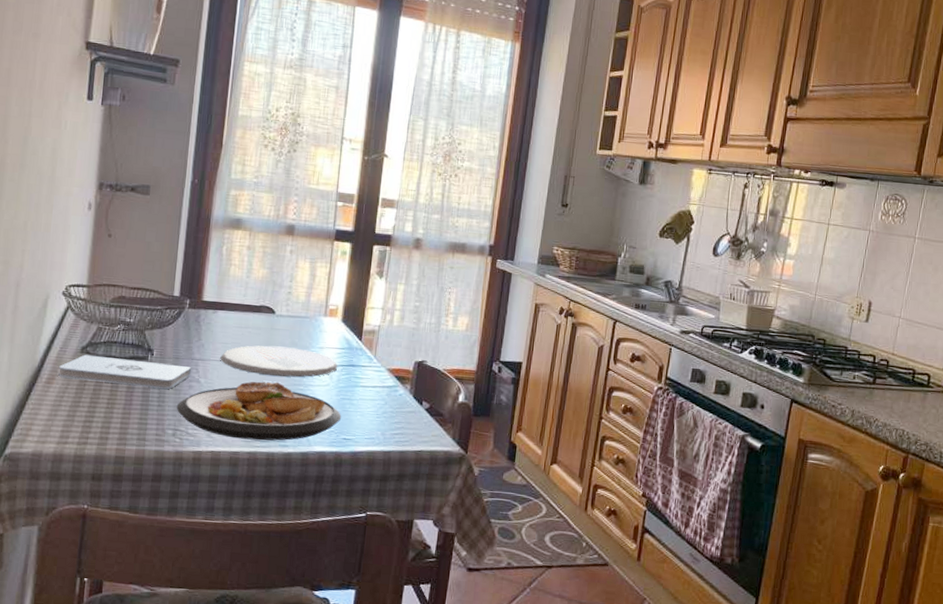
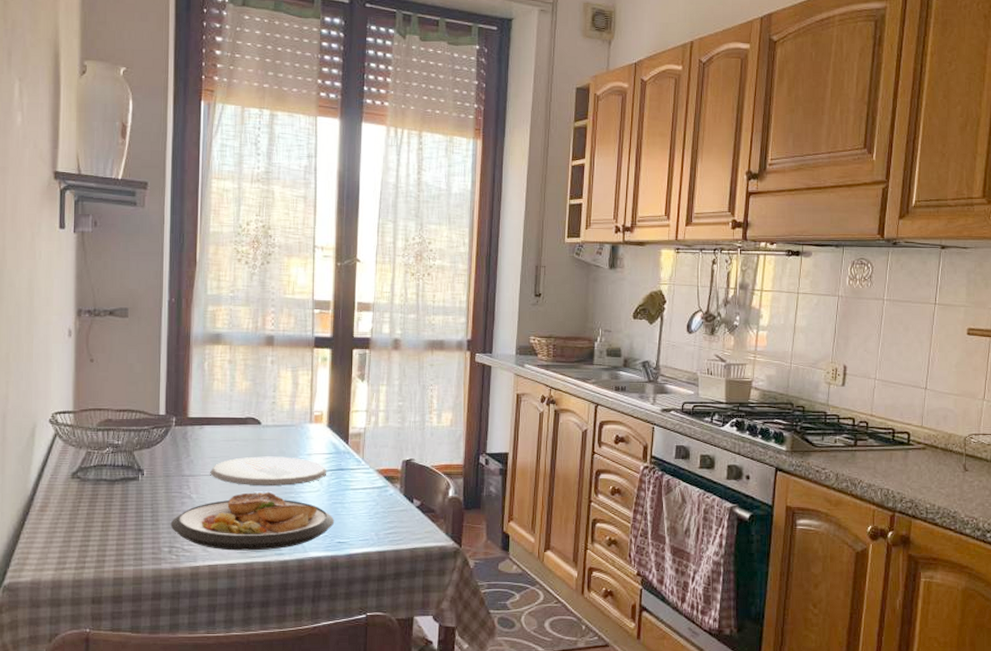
notepad: present [58,354,192,389] -> none [51,480,183,507]

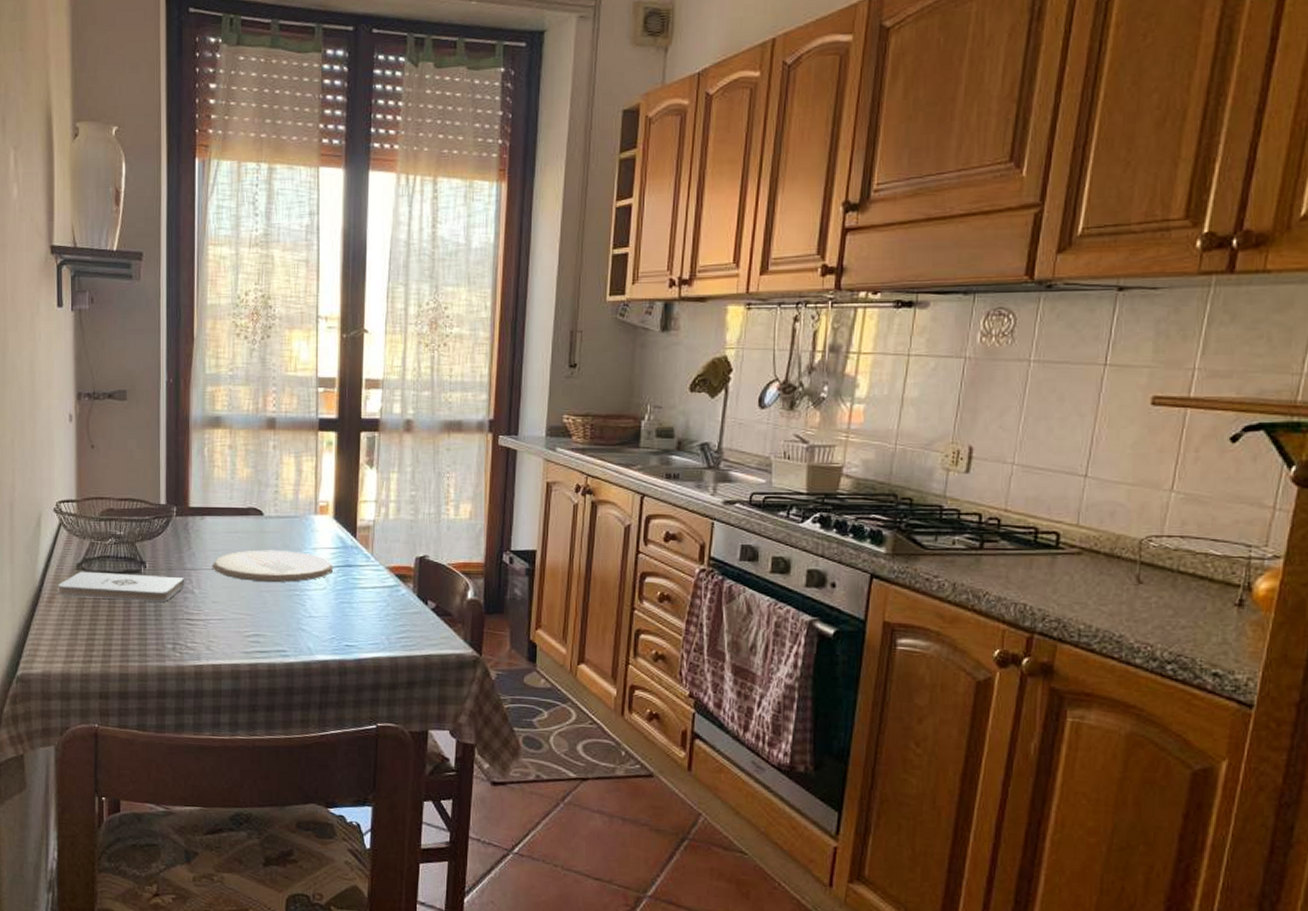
notepad: none [51,480,183,507] -> present [58,571,185,602]
plate: present [170,491,335,551] -> none [173,588,342,652]

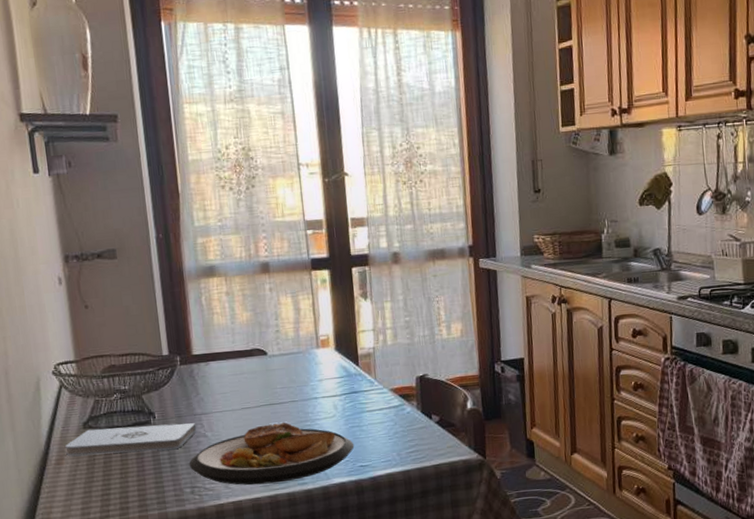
plate: none [173,588,342,652] -> present [189,422,355,485]
plate: present [212,550,334,582] -> none [222,385,341,418]

